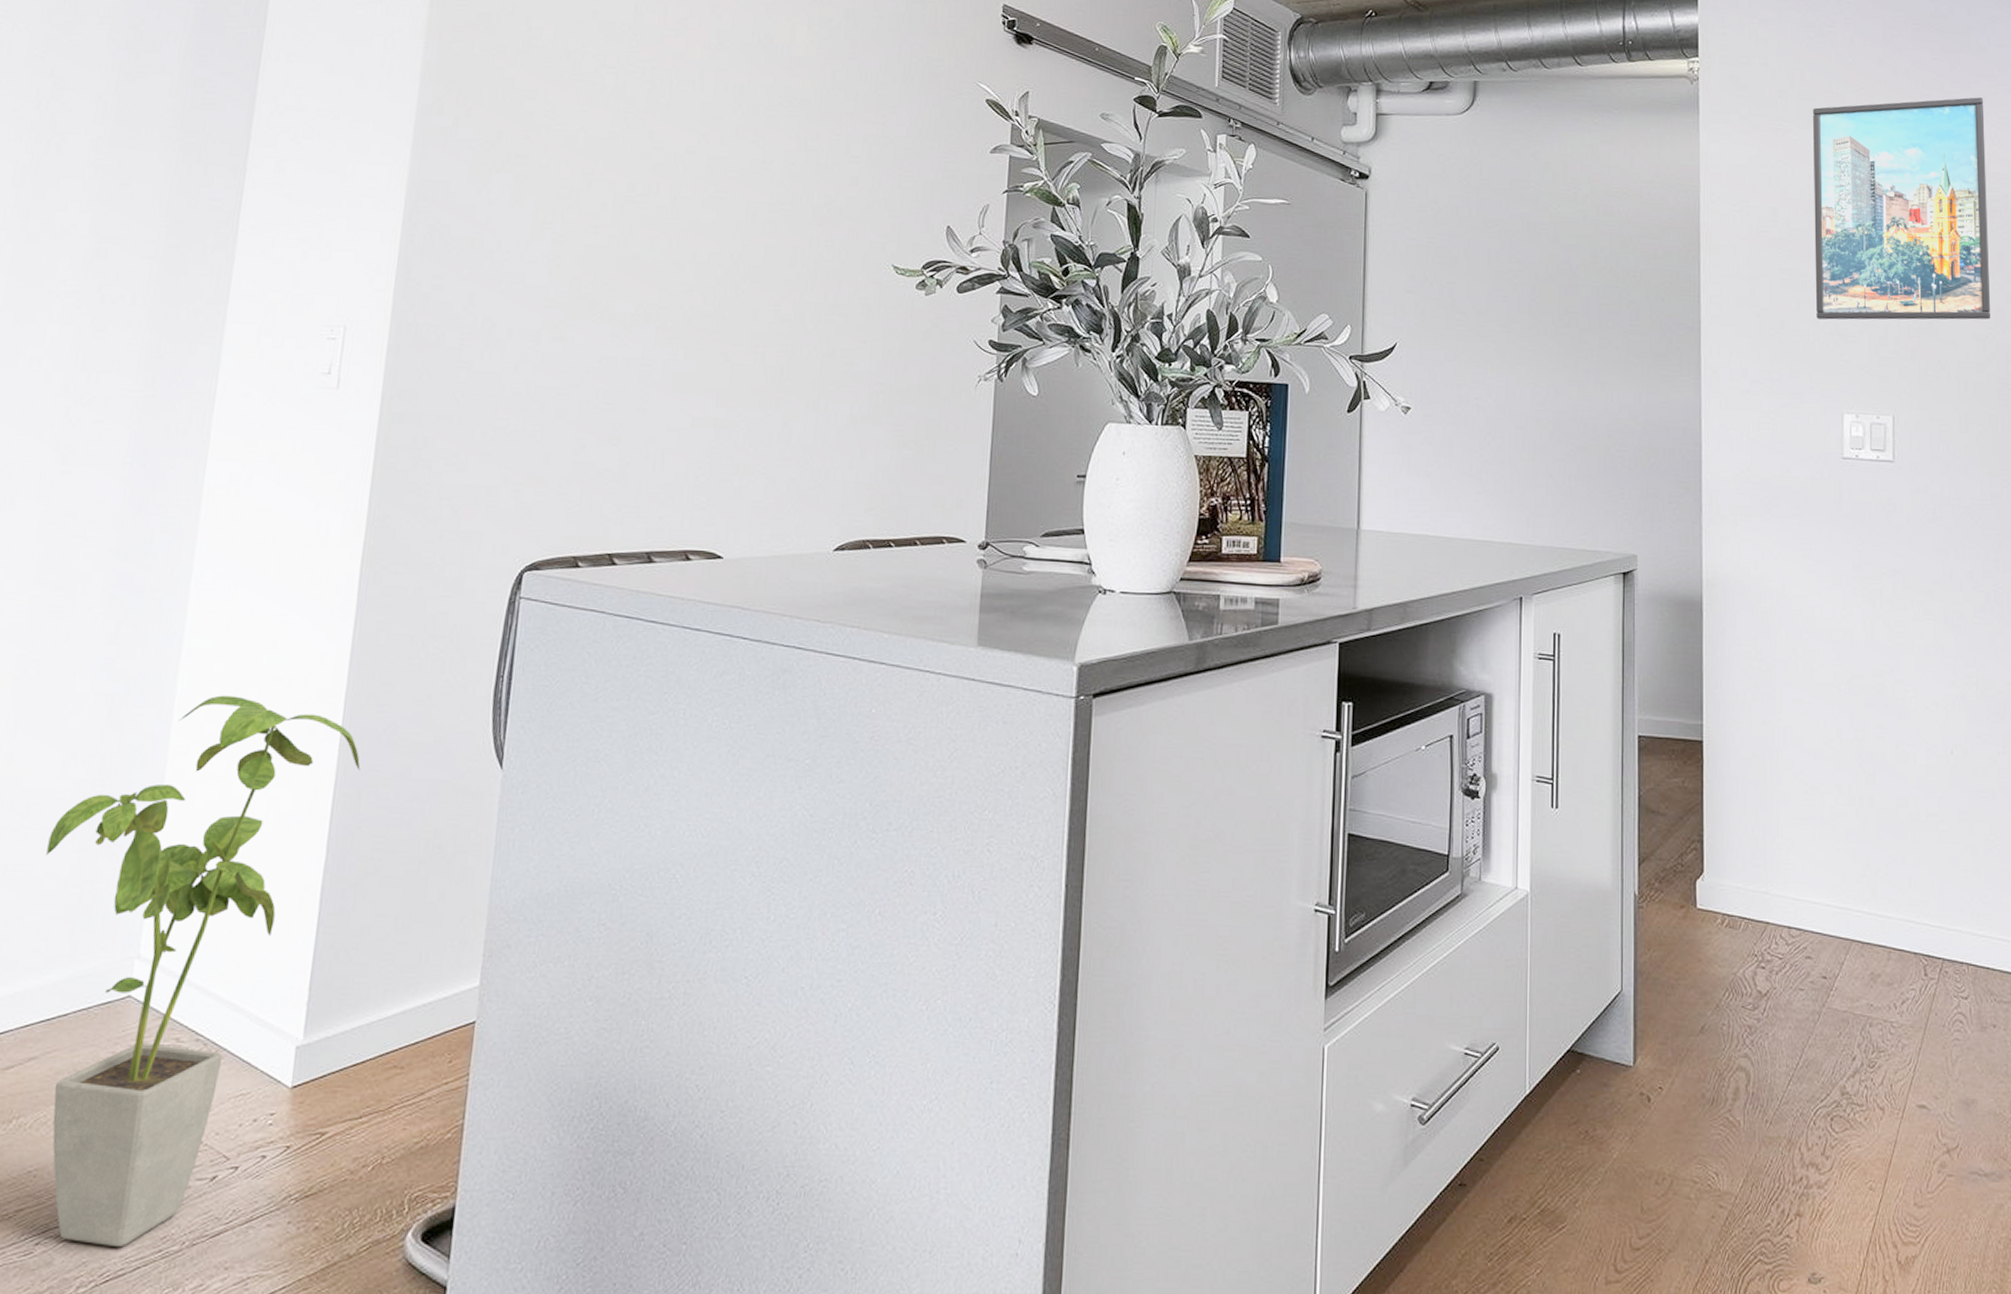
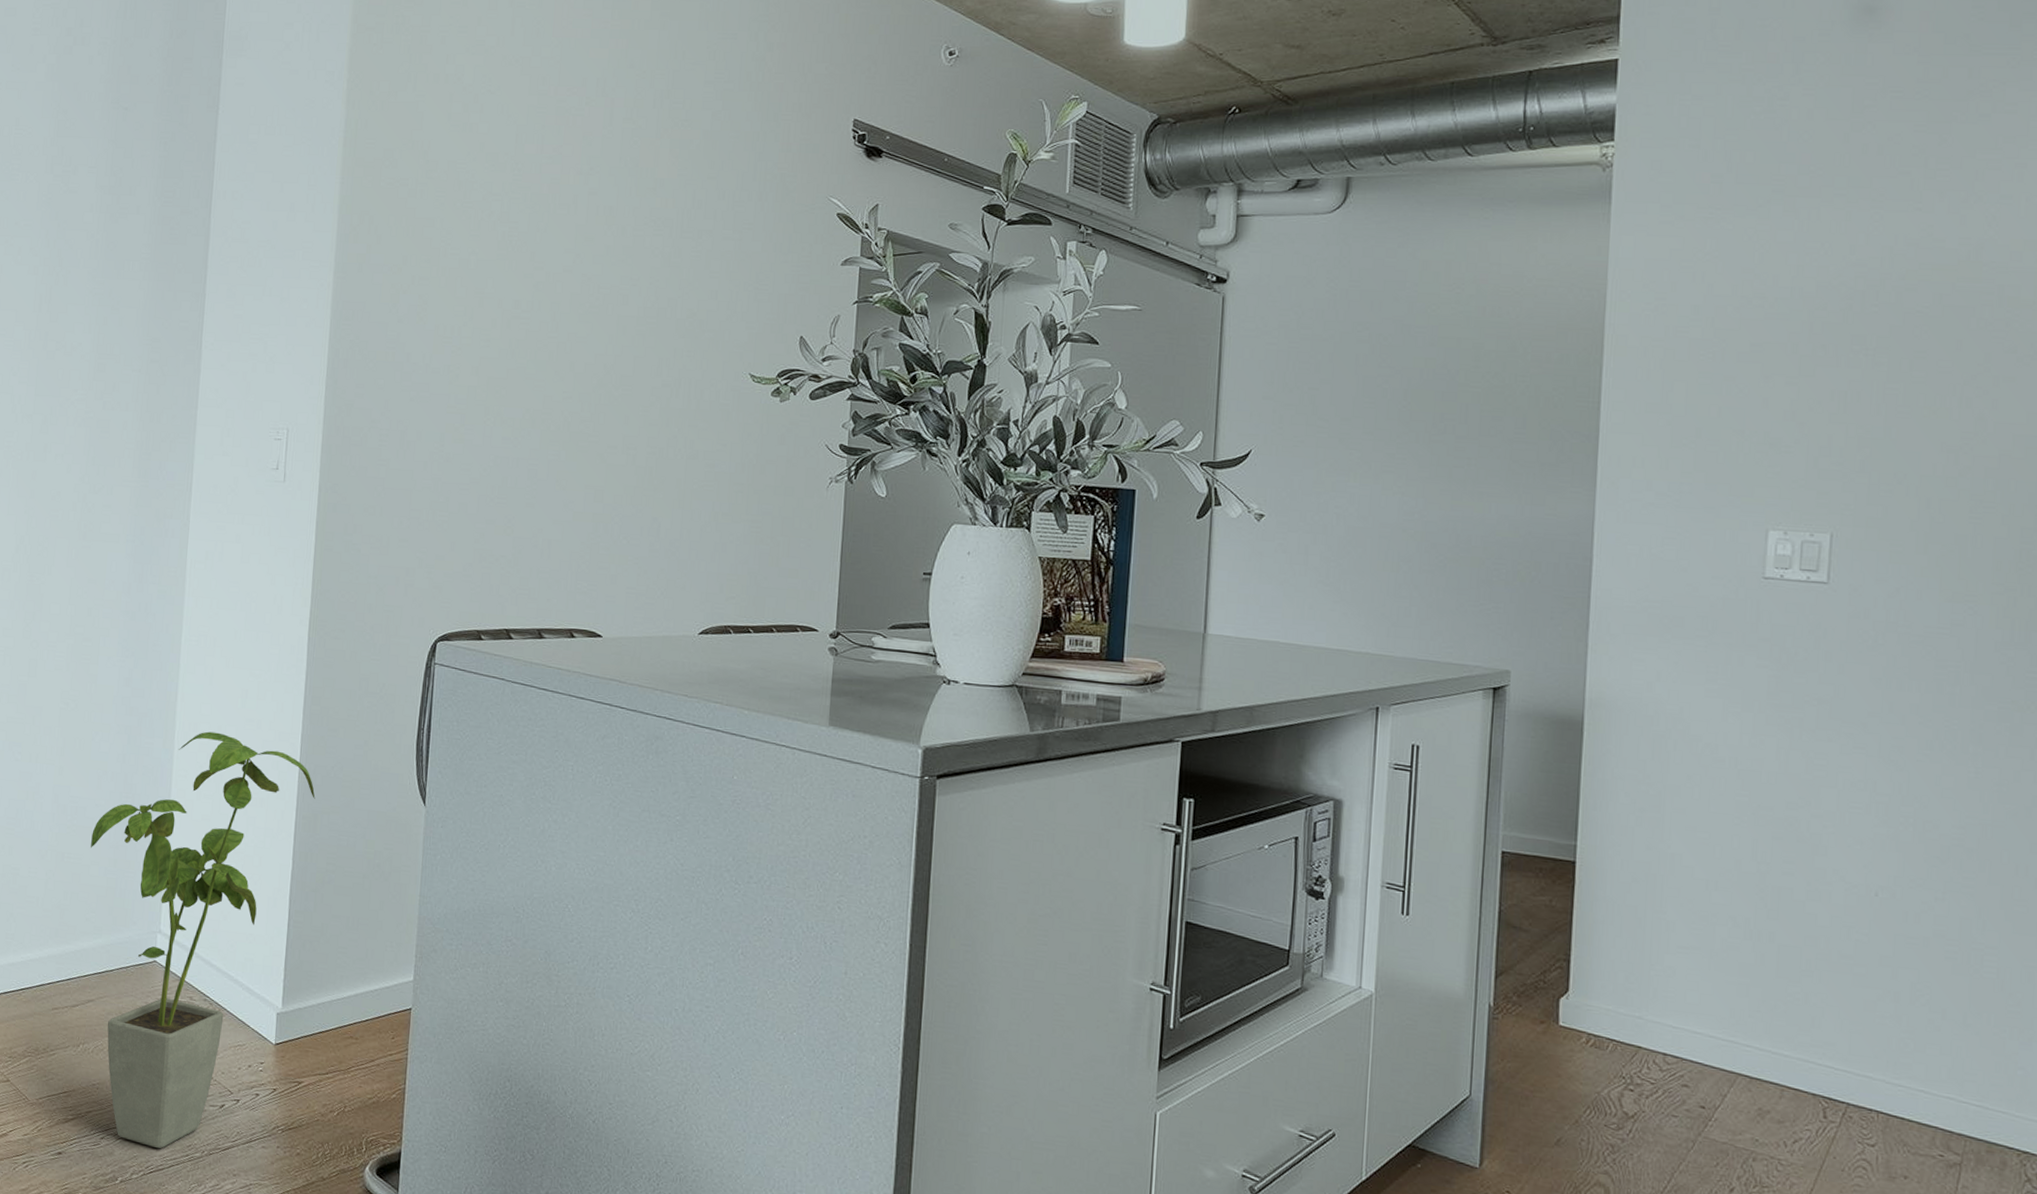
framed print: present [1813,97,1990,320] -> none [1742,174,1981,429]

